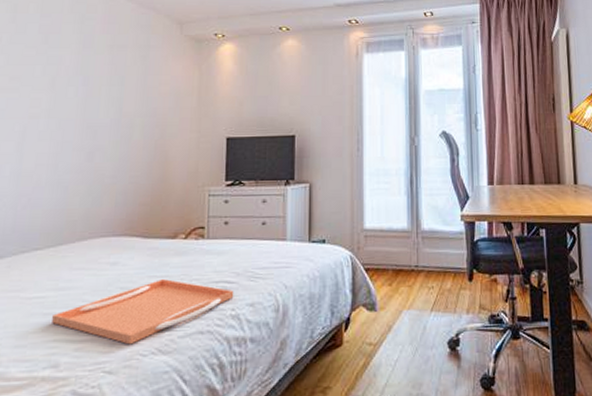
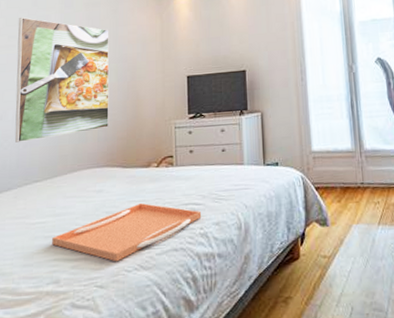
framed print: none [11,56,137,203] -> present [15,17,110,143]

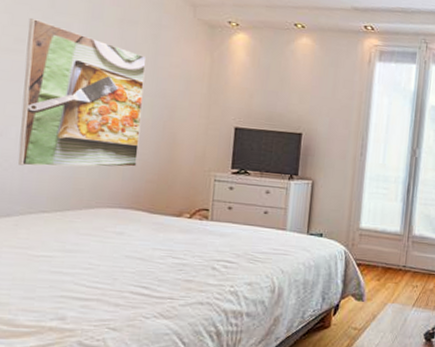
serving tray: present [52,203,202,262] -> none [59,252,234,307]

